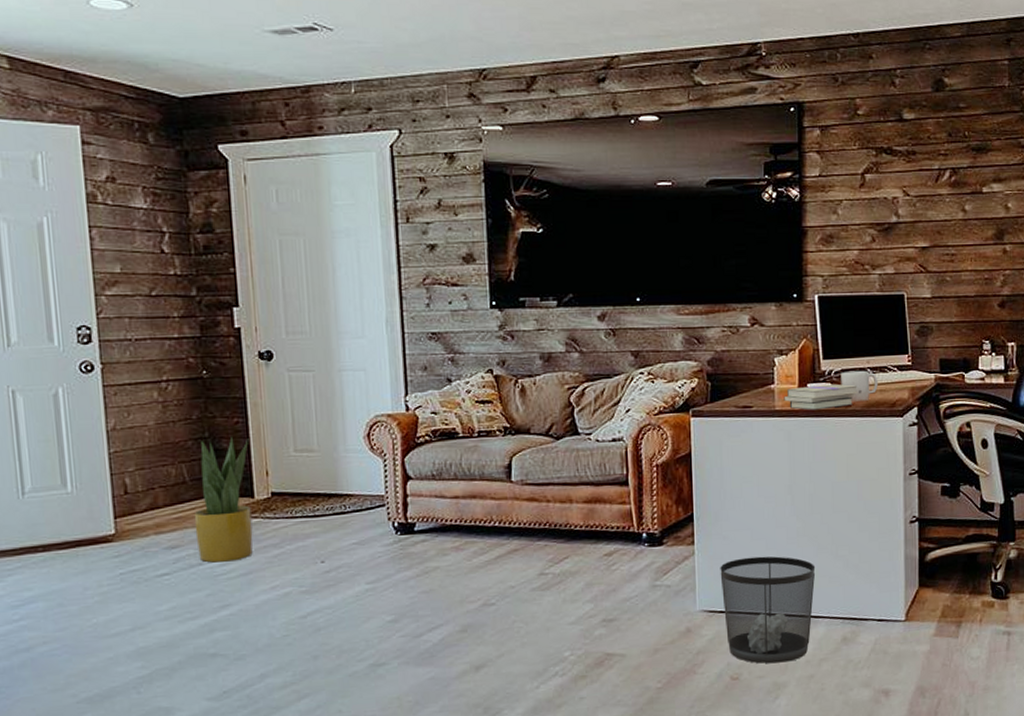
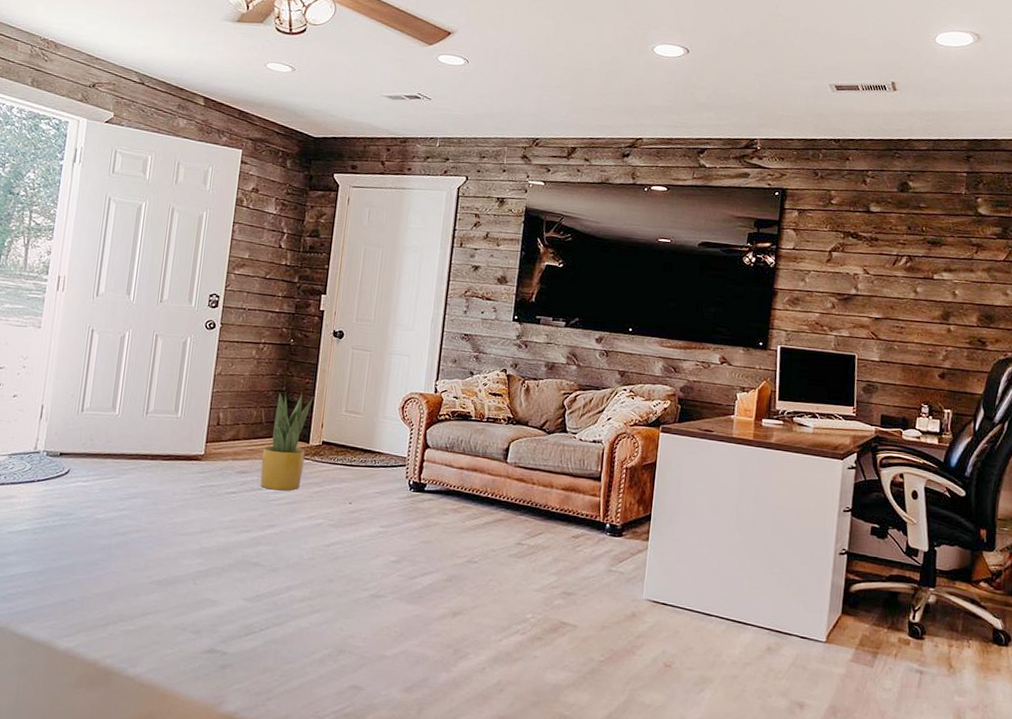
waste bin: present [720,556,816,664] -> none [665,559,751,660]
books: present [784,384,858,411] -> none [740,420,806,444]
mug: present [840,370,878,403] -> none [791,413,824,442]

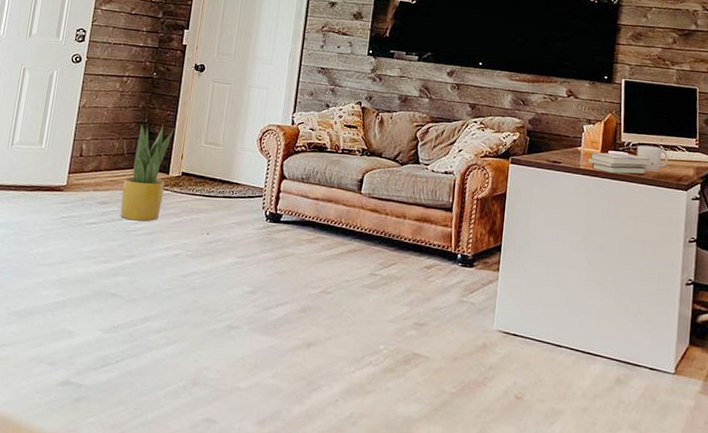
books: none [740,420,806,444] -> present [587,152,651,175]
mug: none [791,413,824,442] -> present [636,145,668,173]

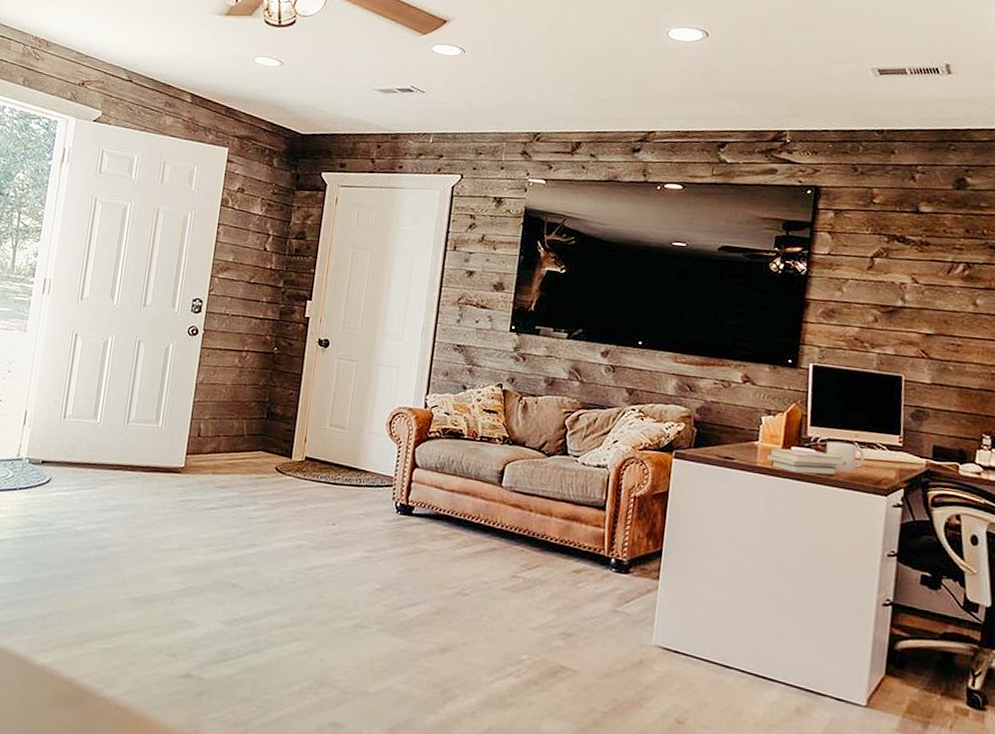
planter: present [120,124,175,222] -> none [240,404,298,509]

